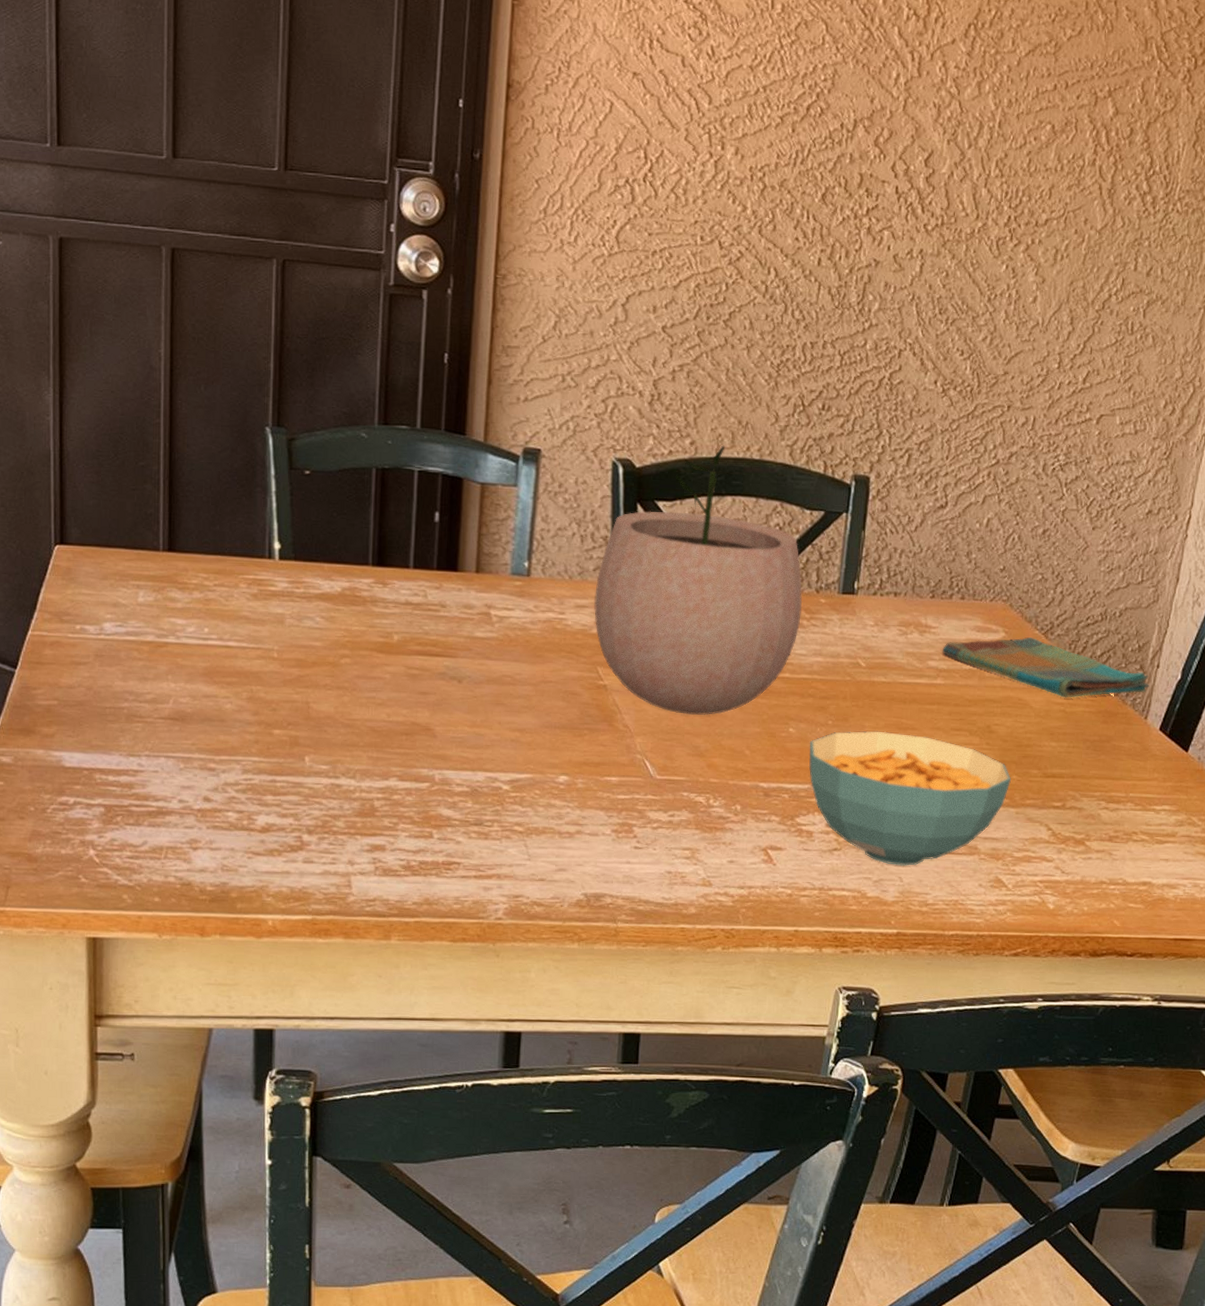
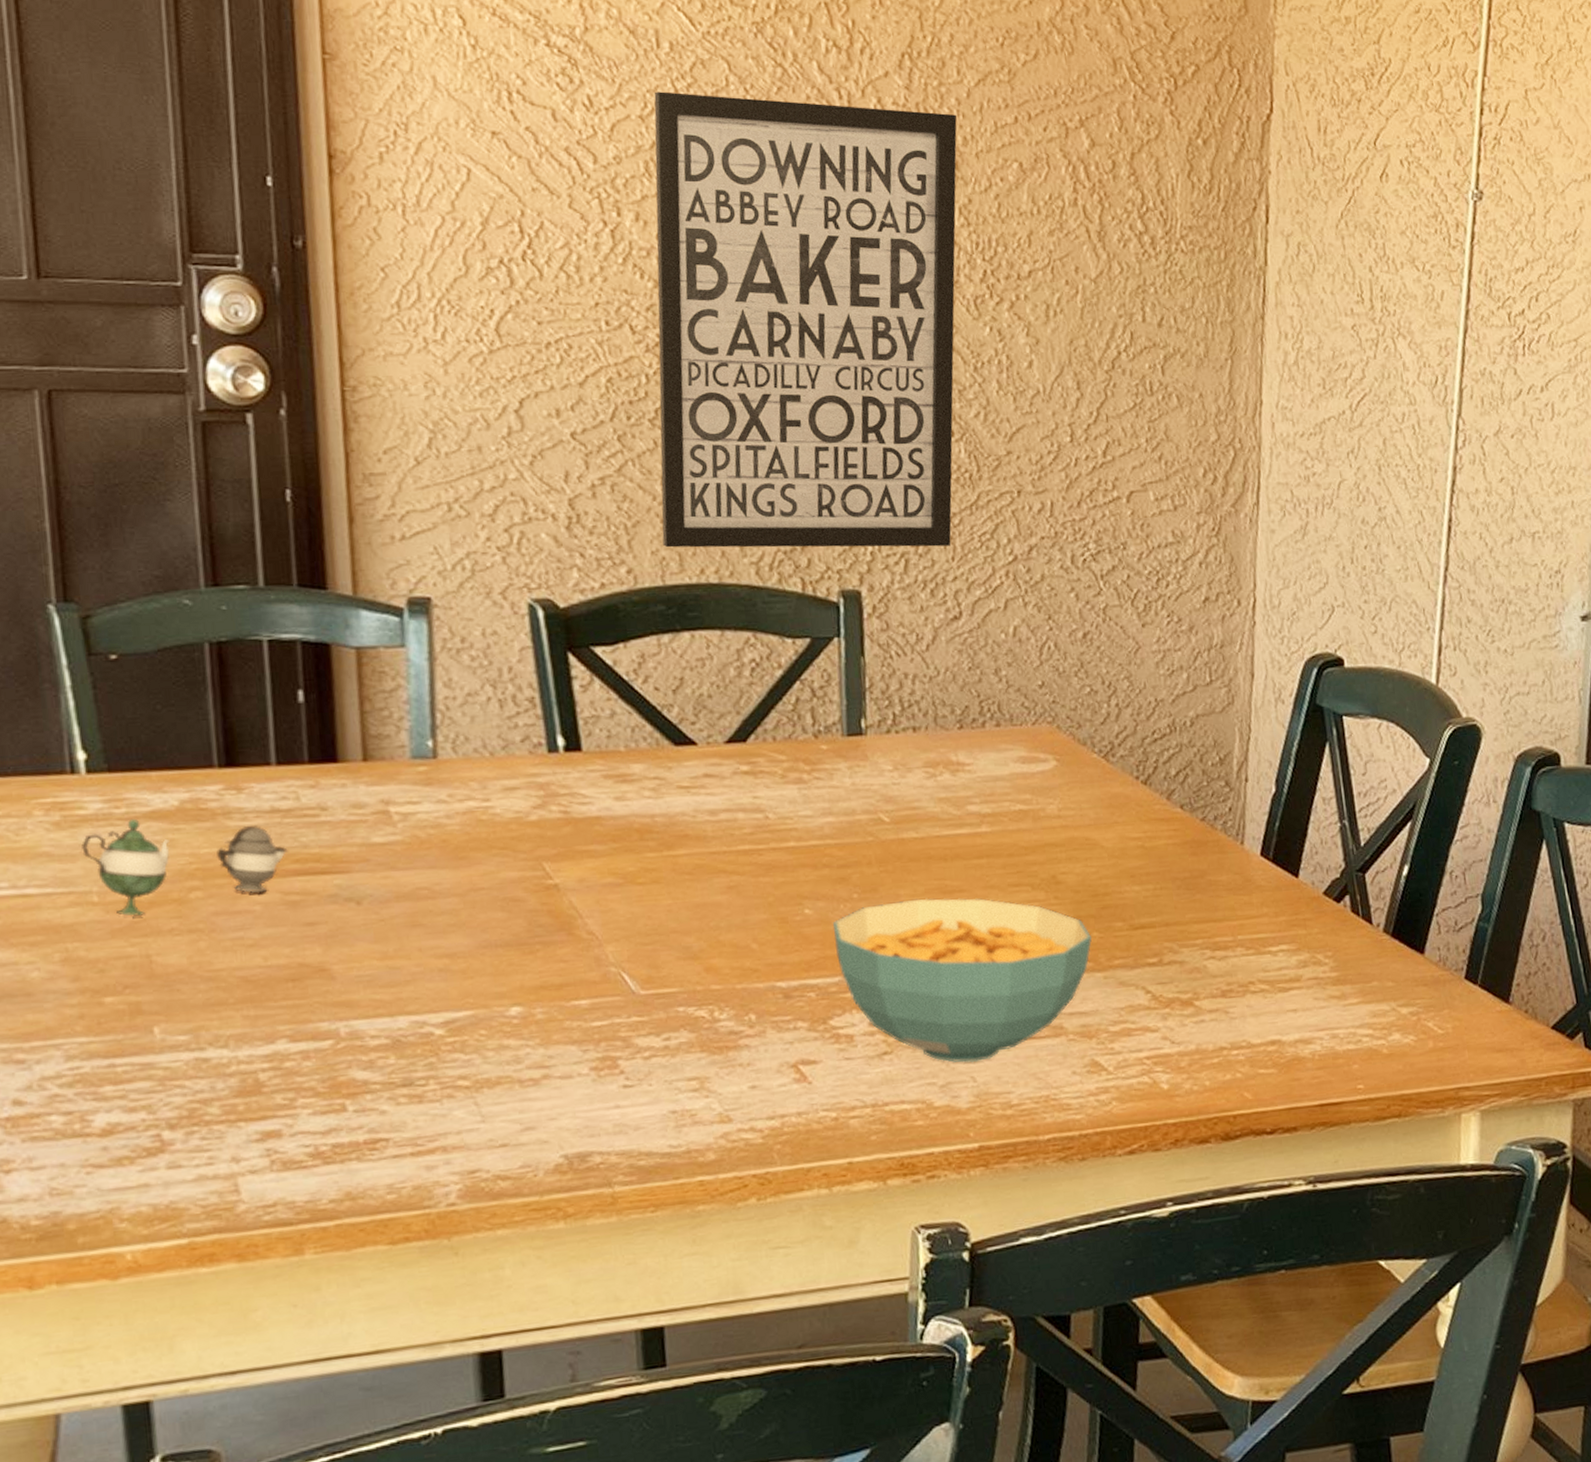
teapot: none [270,597,414,672] -> present [82,818,288,916]
plant pot: present [593,445,803,716] -> none [526,570,800,909]
wall art: none [721,46,1006,447] -> present [654,91,957,548]
dish towel: present [941,637,1149,698] -> none [982,763,1240,831]

